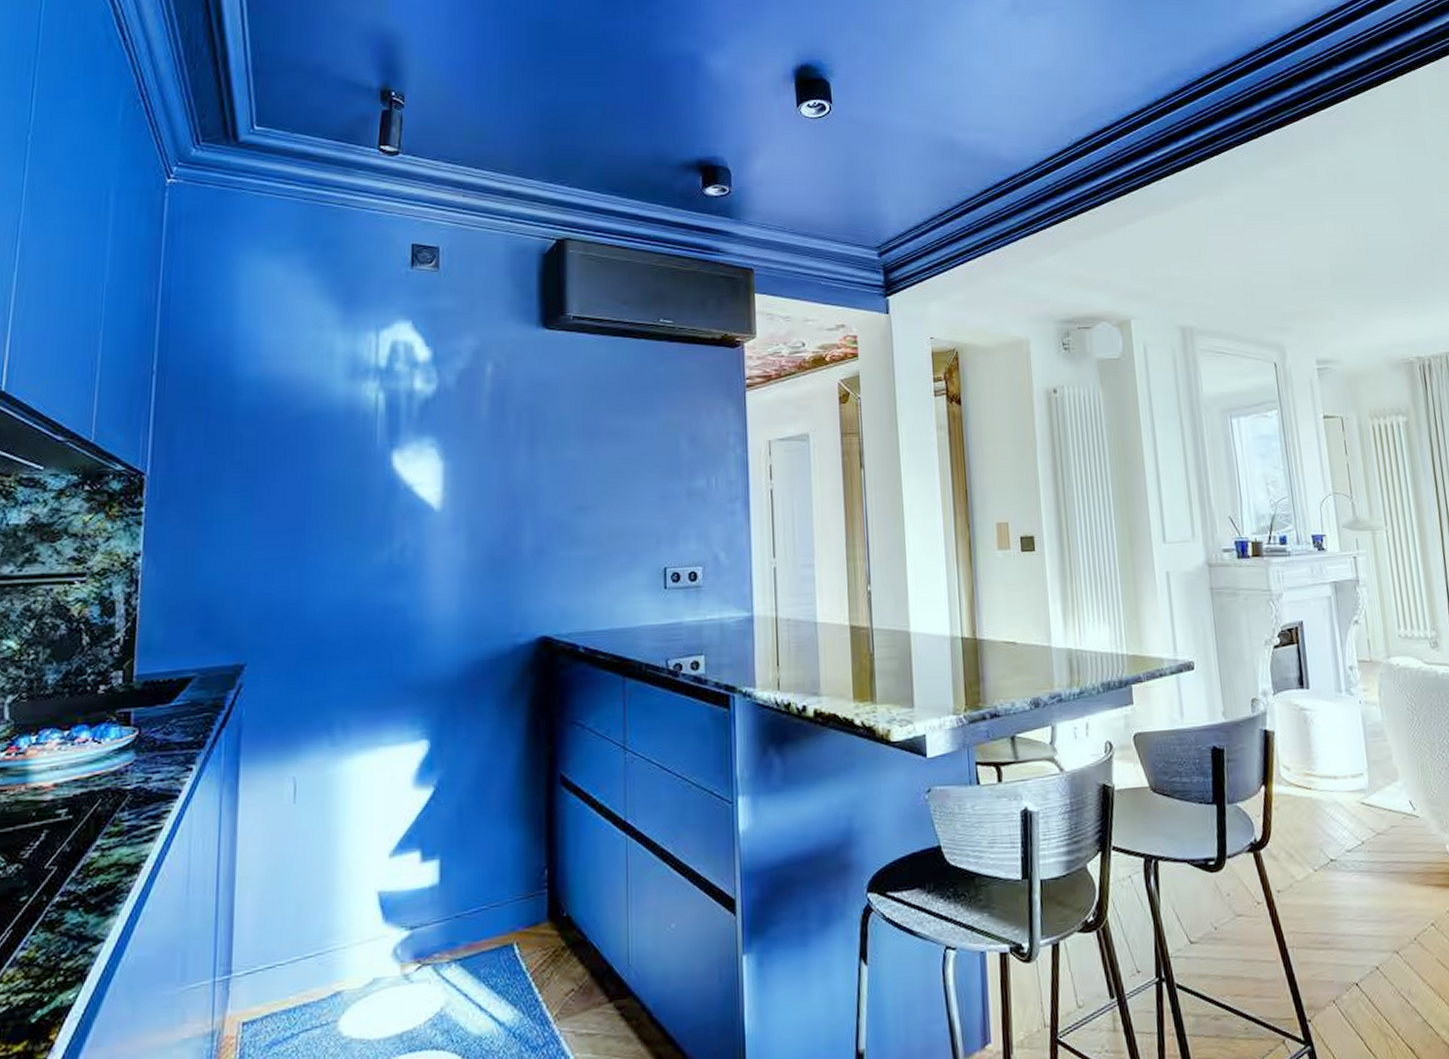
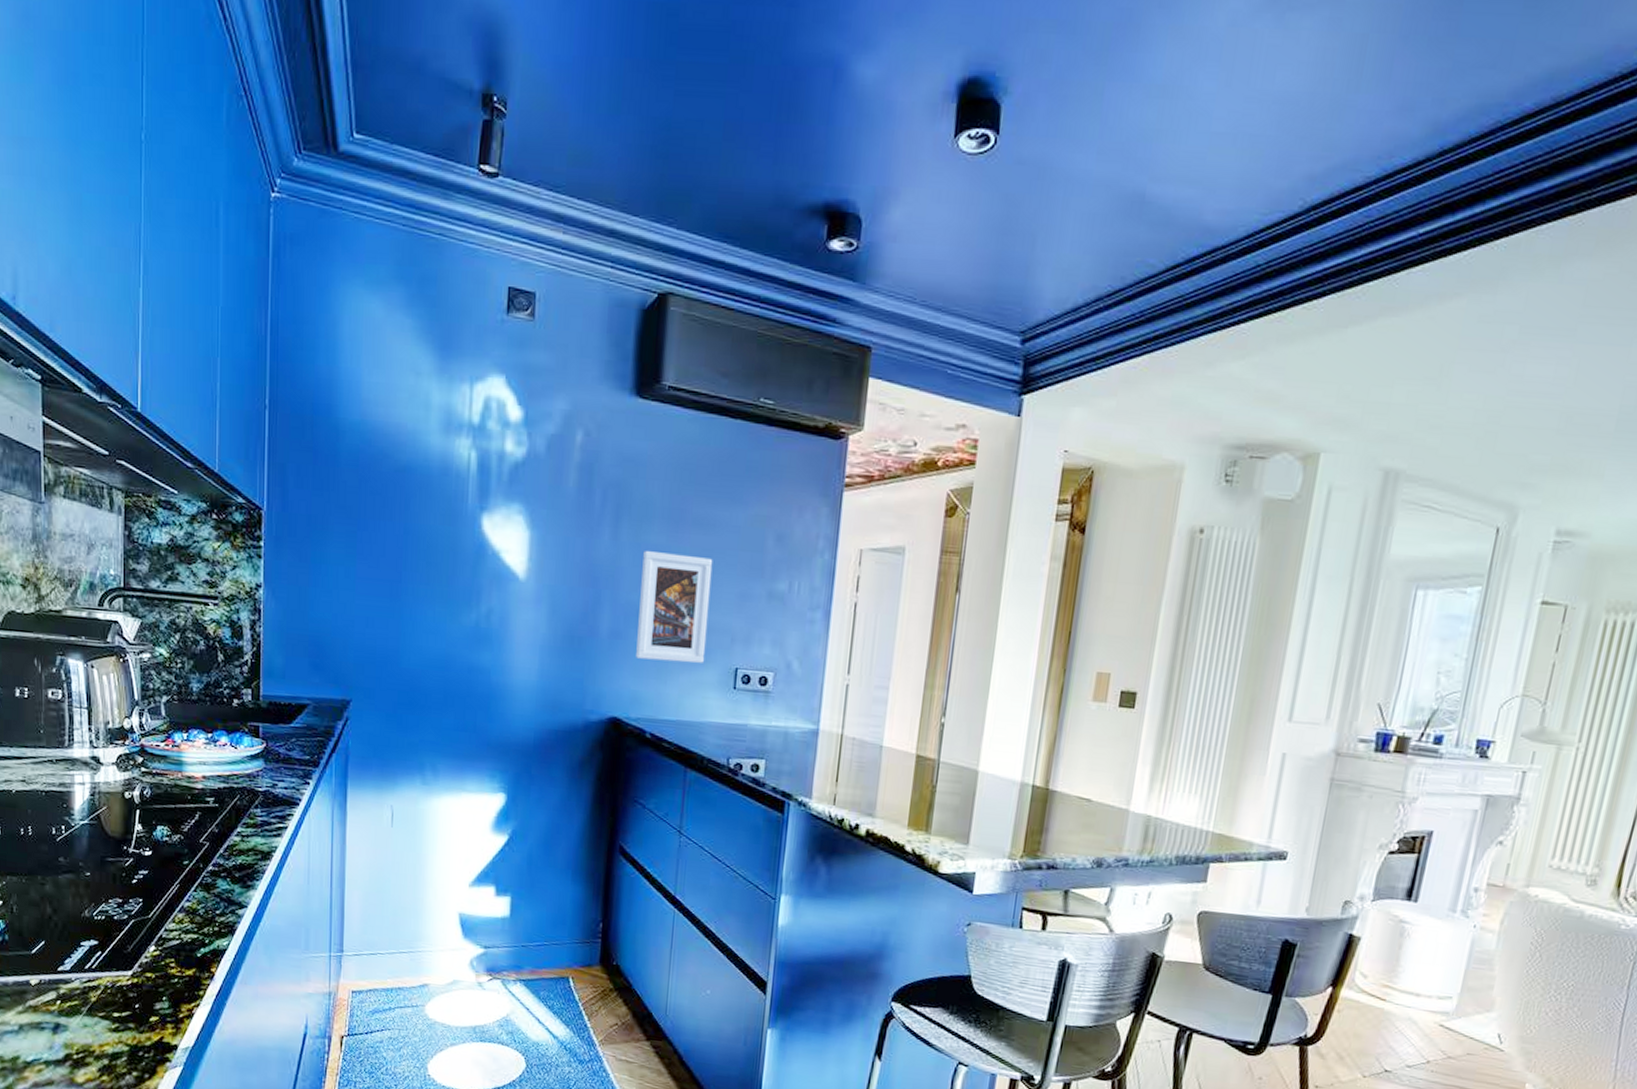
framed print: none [562,465,633,573] -> present [636,551,713,663]

